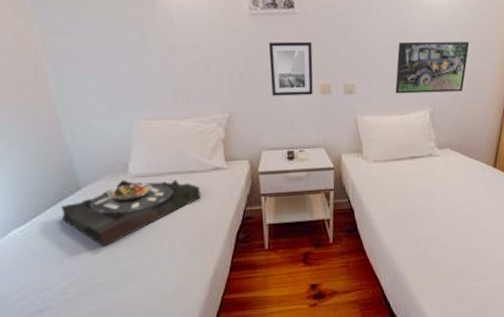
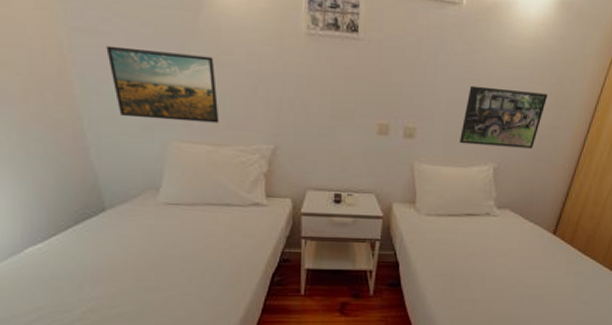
serving tray: present [61,179,201,247] -> none [84,206,236,275]
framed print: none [75,42,179,103] -> present [106,45,219,124]
wall art: present [268,41,313,96] -> none [324,69,374,134]

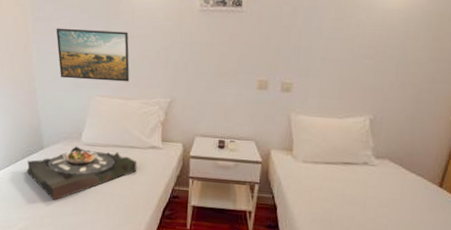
serving tray: none [84,206,236,275] -> present [27,146,137,201]
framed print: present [459,85,547,149] -> none [334,45,424,101]

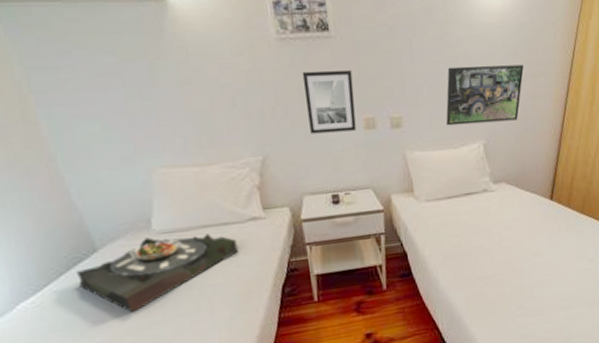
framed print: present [56,28,130,82] -> none [69,76,202,152]
wall art: none [211,37,255,89] -> present [302,70,357,134]
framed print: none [334,45,424,101] -> present [446,65,524,126]

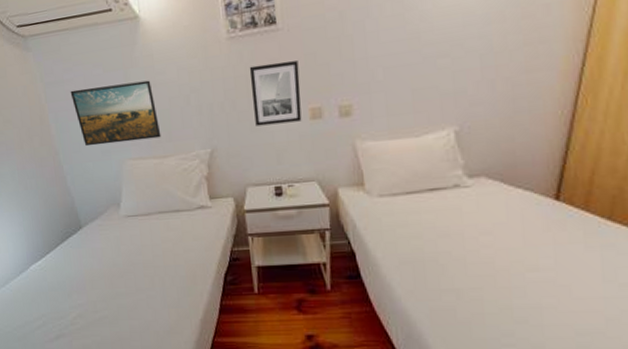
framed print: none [69,76,202,152] -> present [70,80,162,147]
serving tray: present [77,233,239,313] -> none [68,218,187,283]
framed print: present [446,65,524,126] -> none [405,32,514,112]

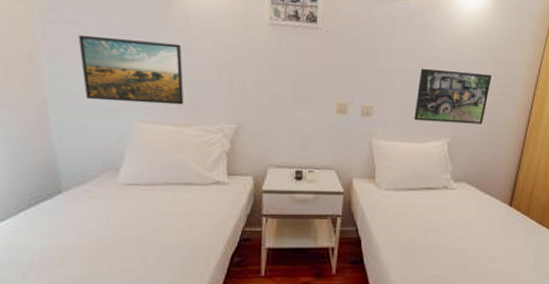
wall art: present [249,61,302,127] -> none [285,54,332,113]
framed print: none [405,32,514,112] -> present [414,68,491,124]

